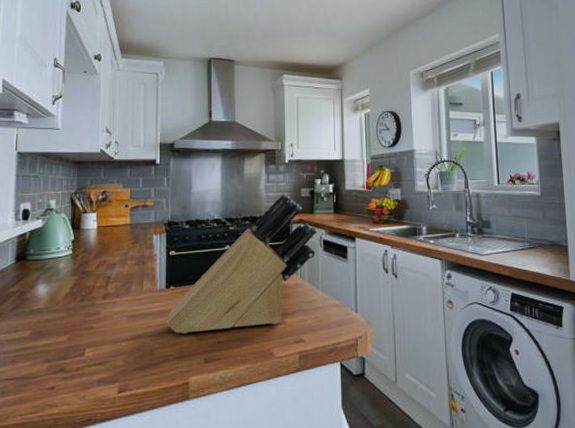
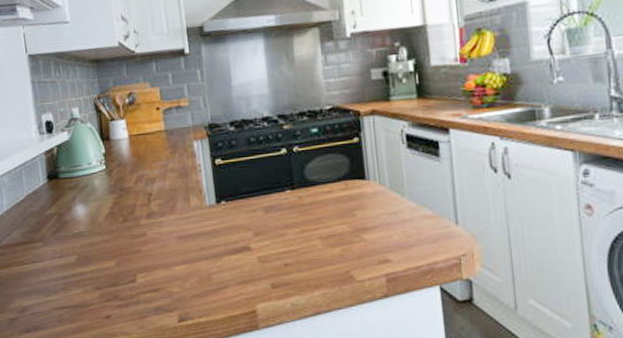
knife block: present [165,192,318,334] -> none [221,76,397,256]

